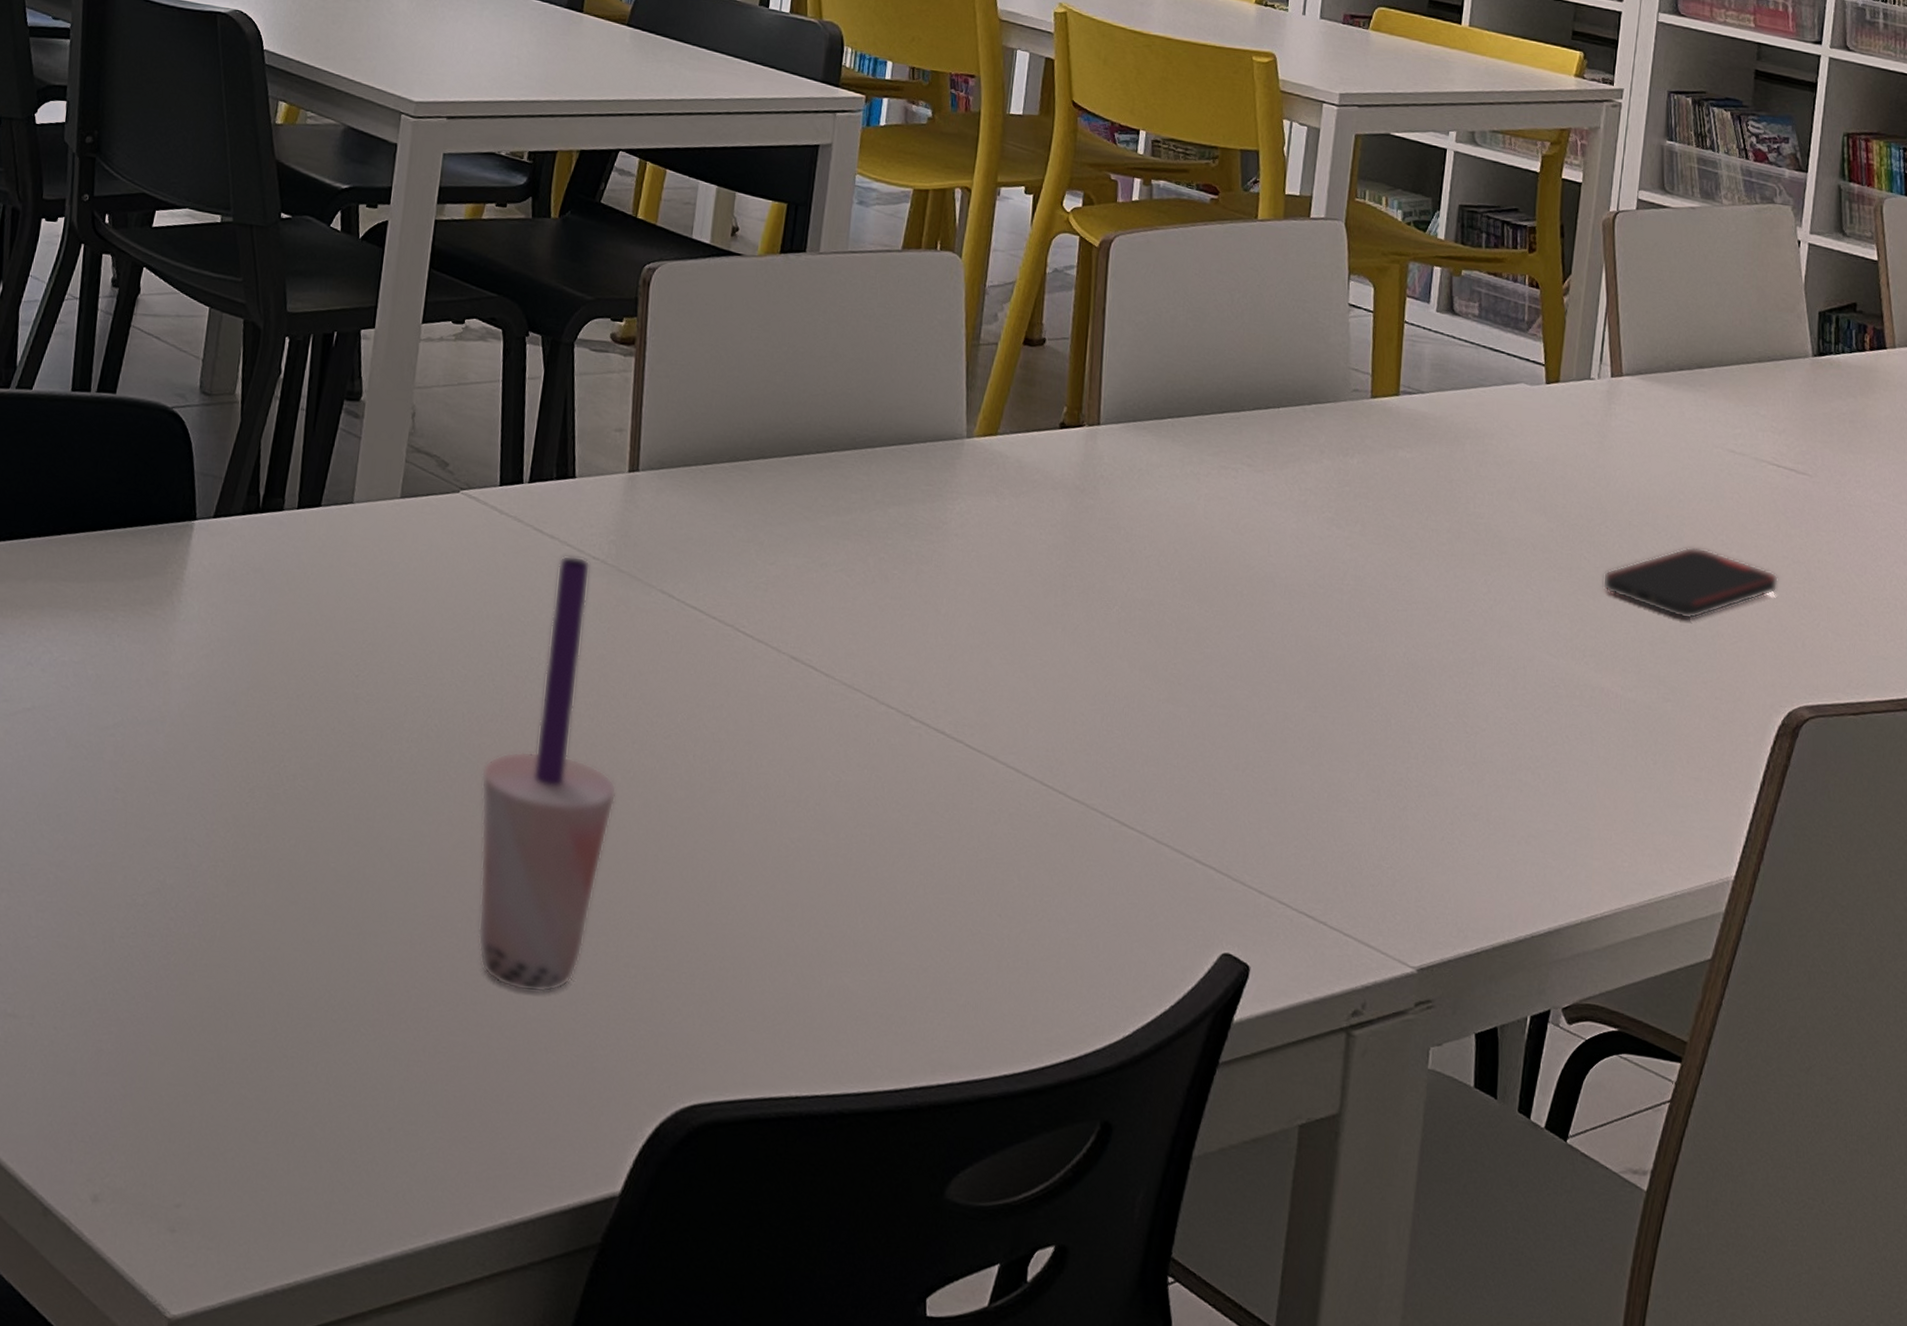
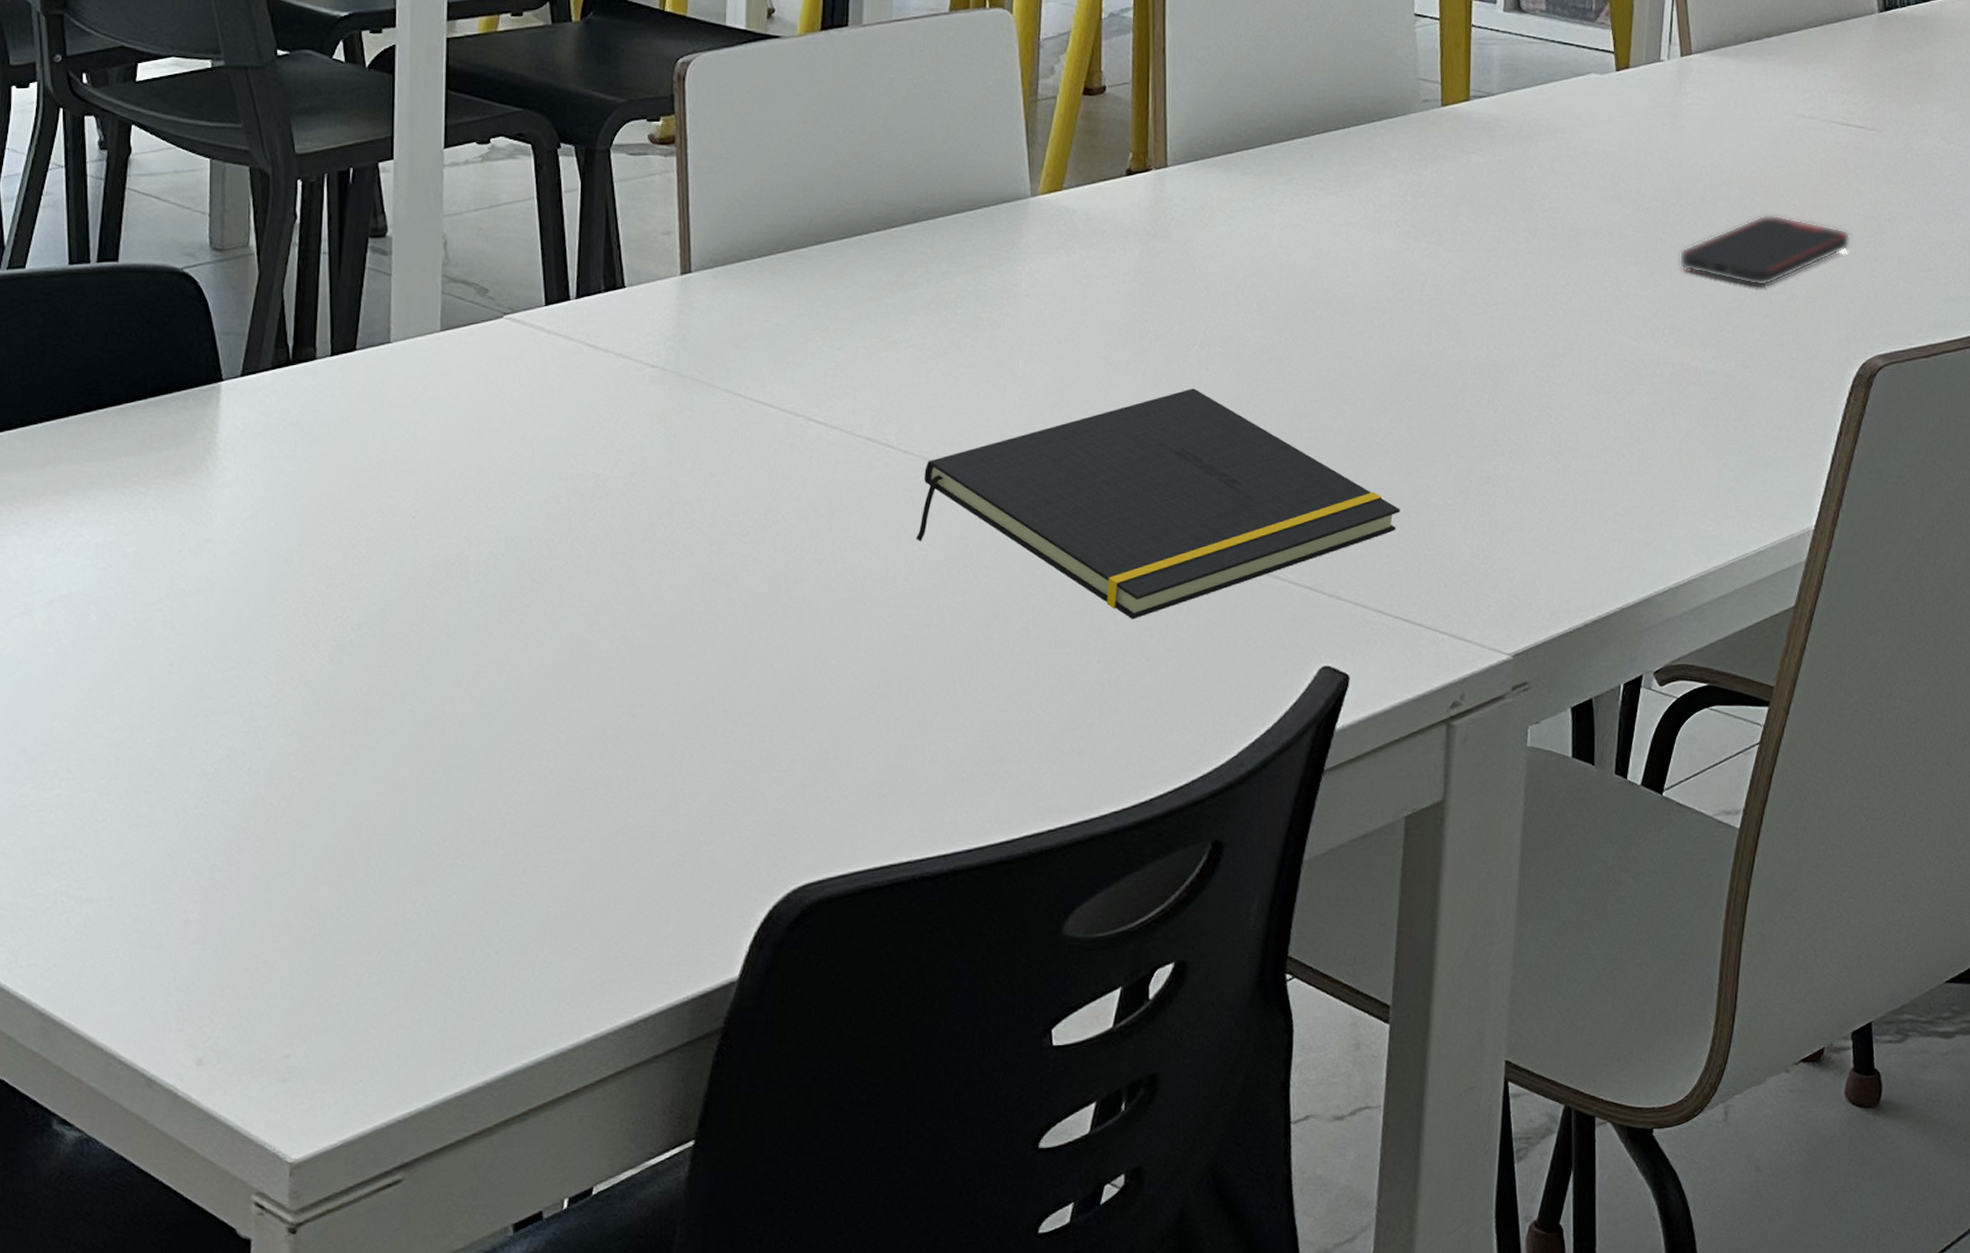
beverage cup: present [477,555,617,993] -> none [555,367,698,802]
notepad: none [830,648,1310,877] -> present [915,388,1400,619]

